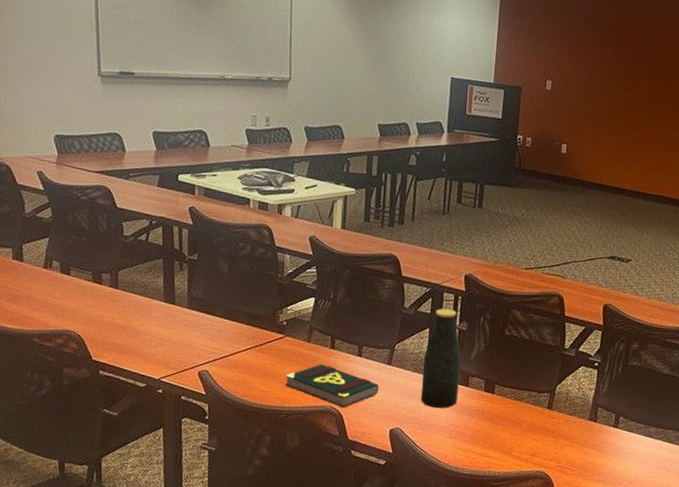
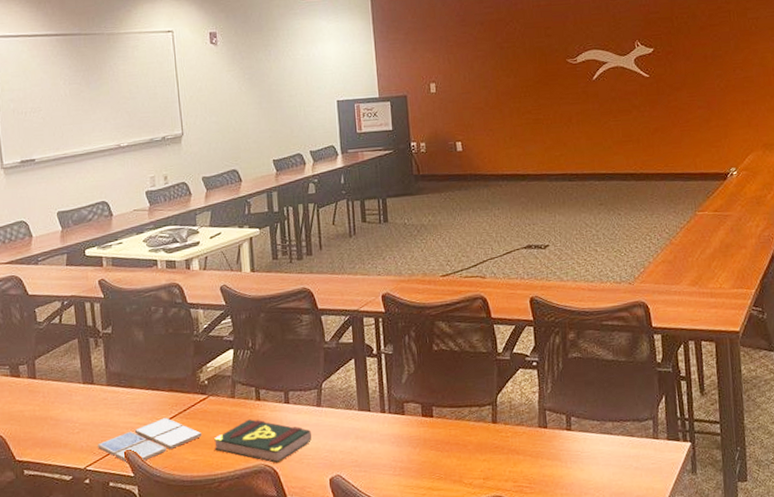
drink coaster: none [173,348,275,384] -> present [98,417,202,464]
bottle: present [421,308,461,408] -> none [353,333,396,445]

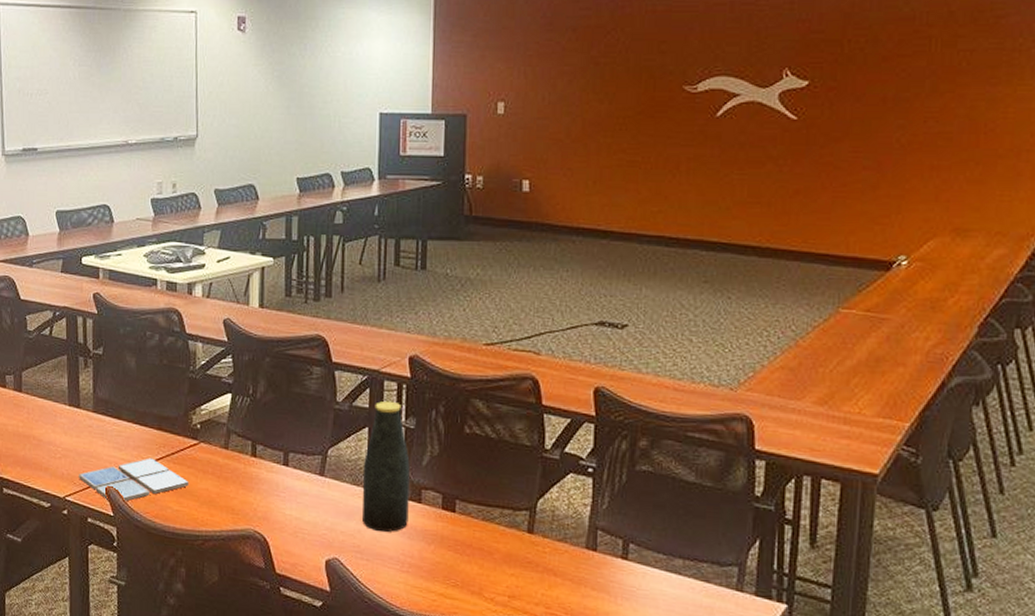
book: present [214,419,312,464] -> none [201,476,310,532]
bottle: none [353,333,396,445] -> present [362,400,410,532]

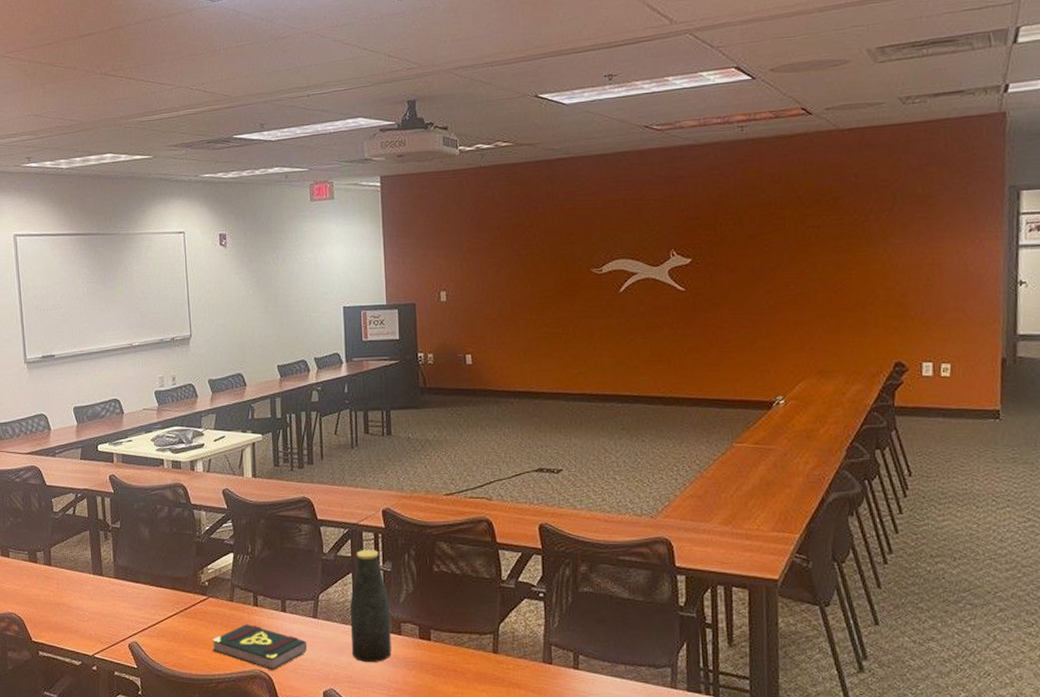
drink coaster: present [79,458,189,503] -> none [105,614,201,656]
book: none [201,476,310,532] -> present [213,624,307,671]

